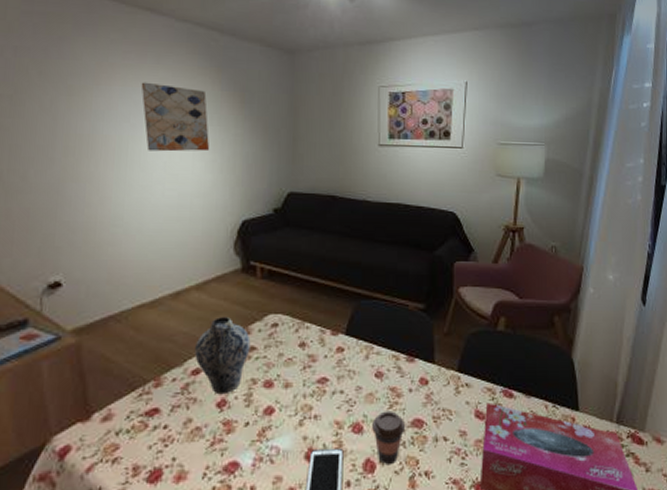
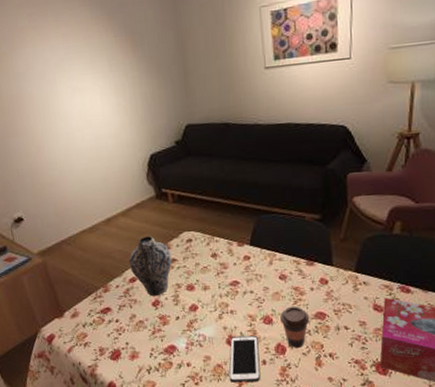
wall art: present [141,82,210,152] -> none [48,39,114,103]

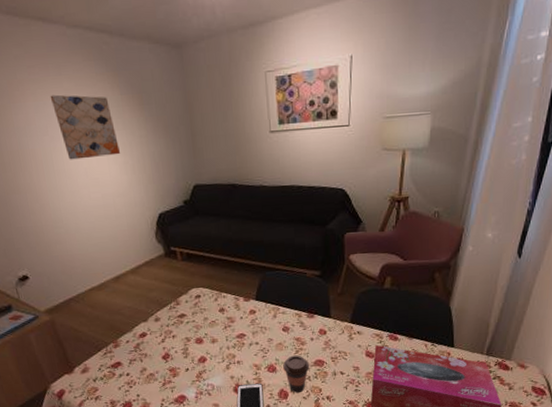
wall art: none [48,39,114,103] -> present [50,94,121,160]
ceramic jug: present [129,235,172,297] -> none [138,292,182,351]

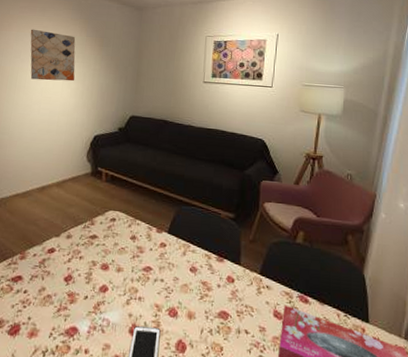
coffee cup: present [283,355,310,393] -> none [185,301,213,349]

